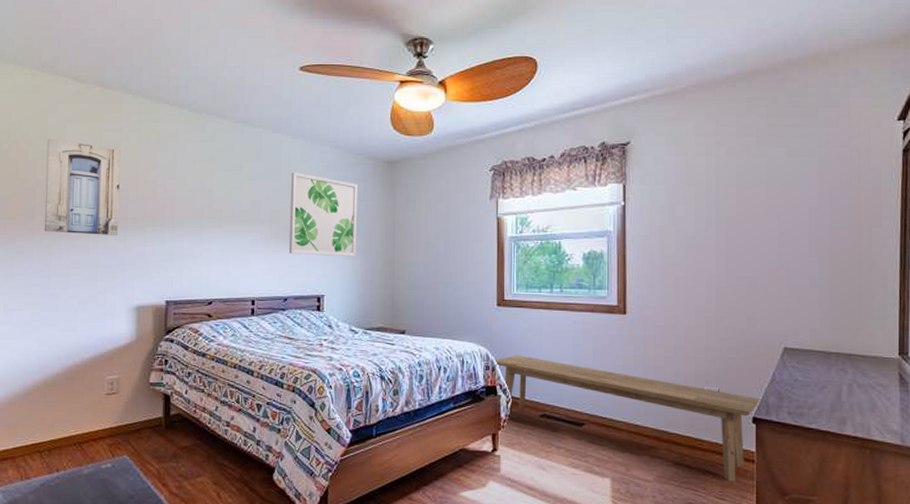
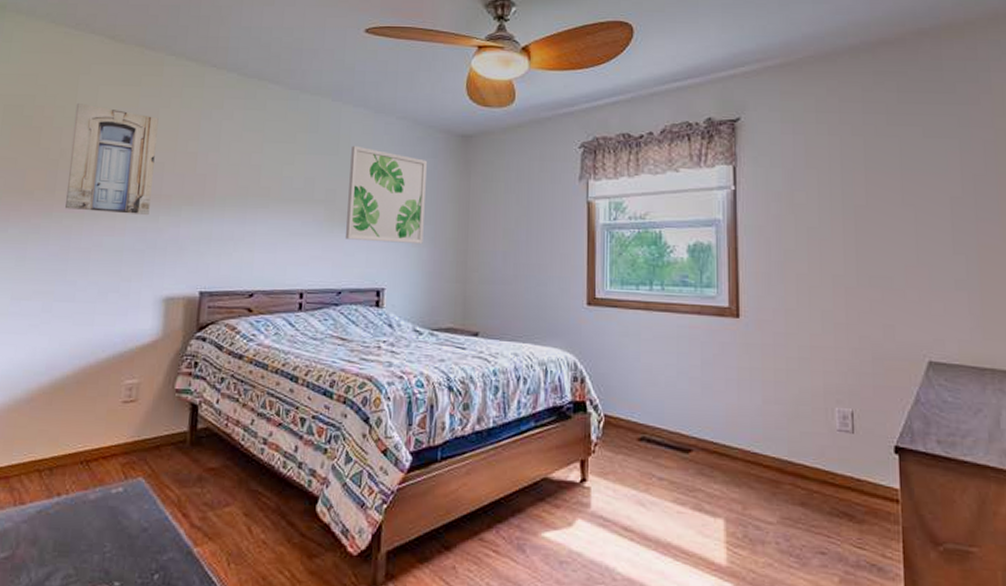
bench: present [495,355,761,482] -> none [584,364,904,526]

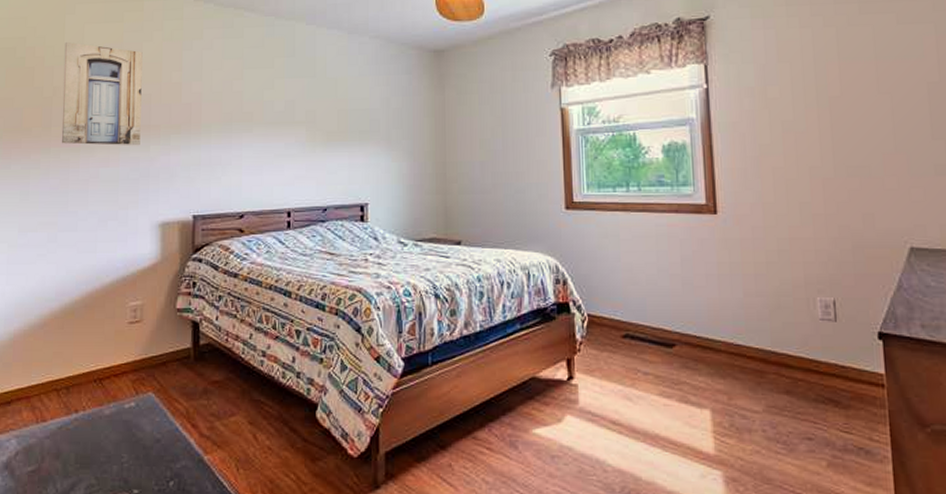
wall art: present [344,145,427,244] -> none [327,67,402,159]

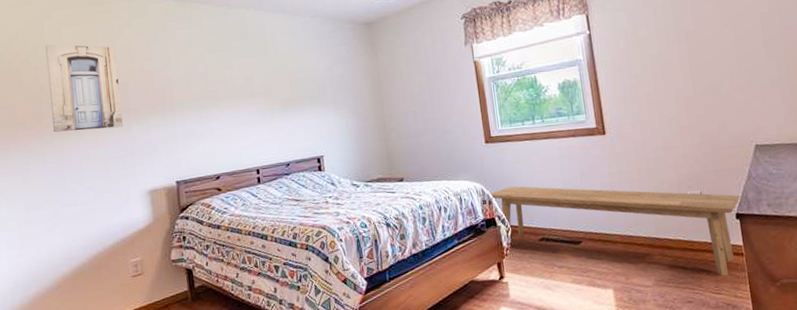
bench: none [566,265,887,411] -> present [490,186,741,276]

